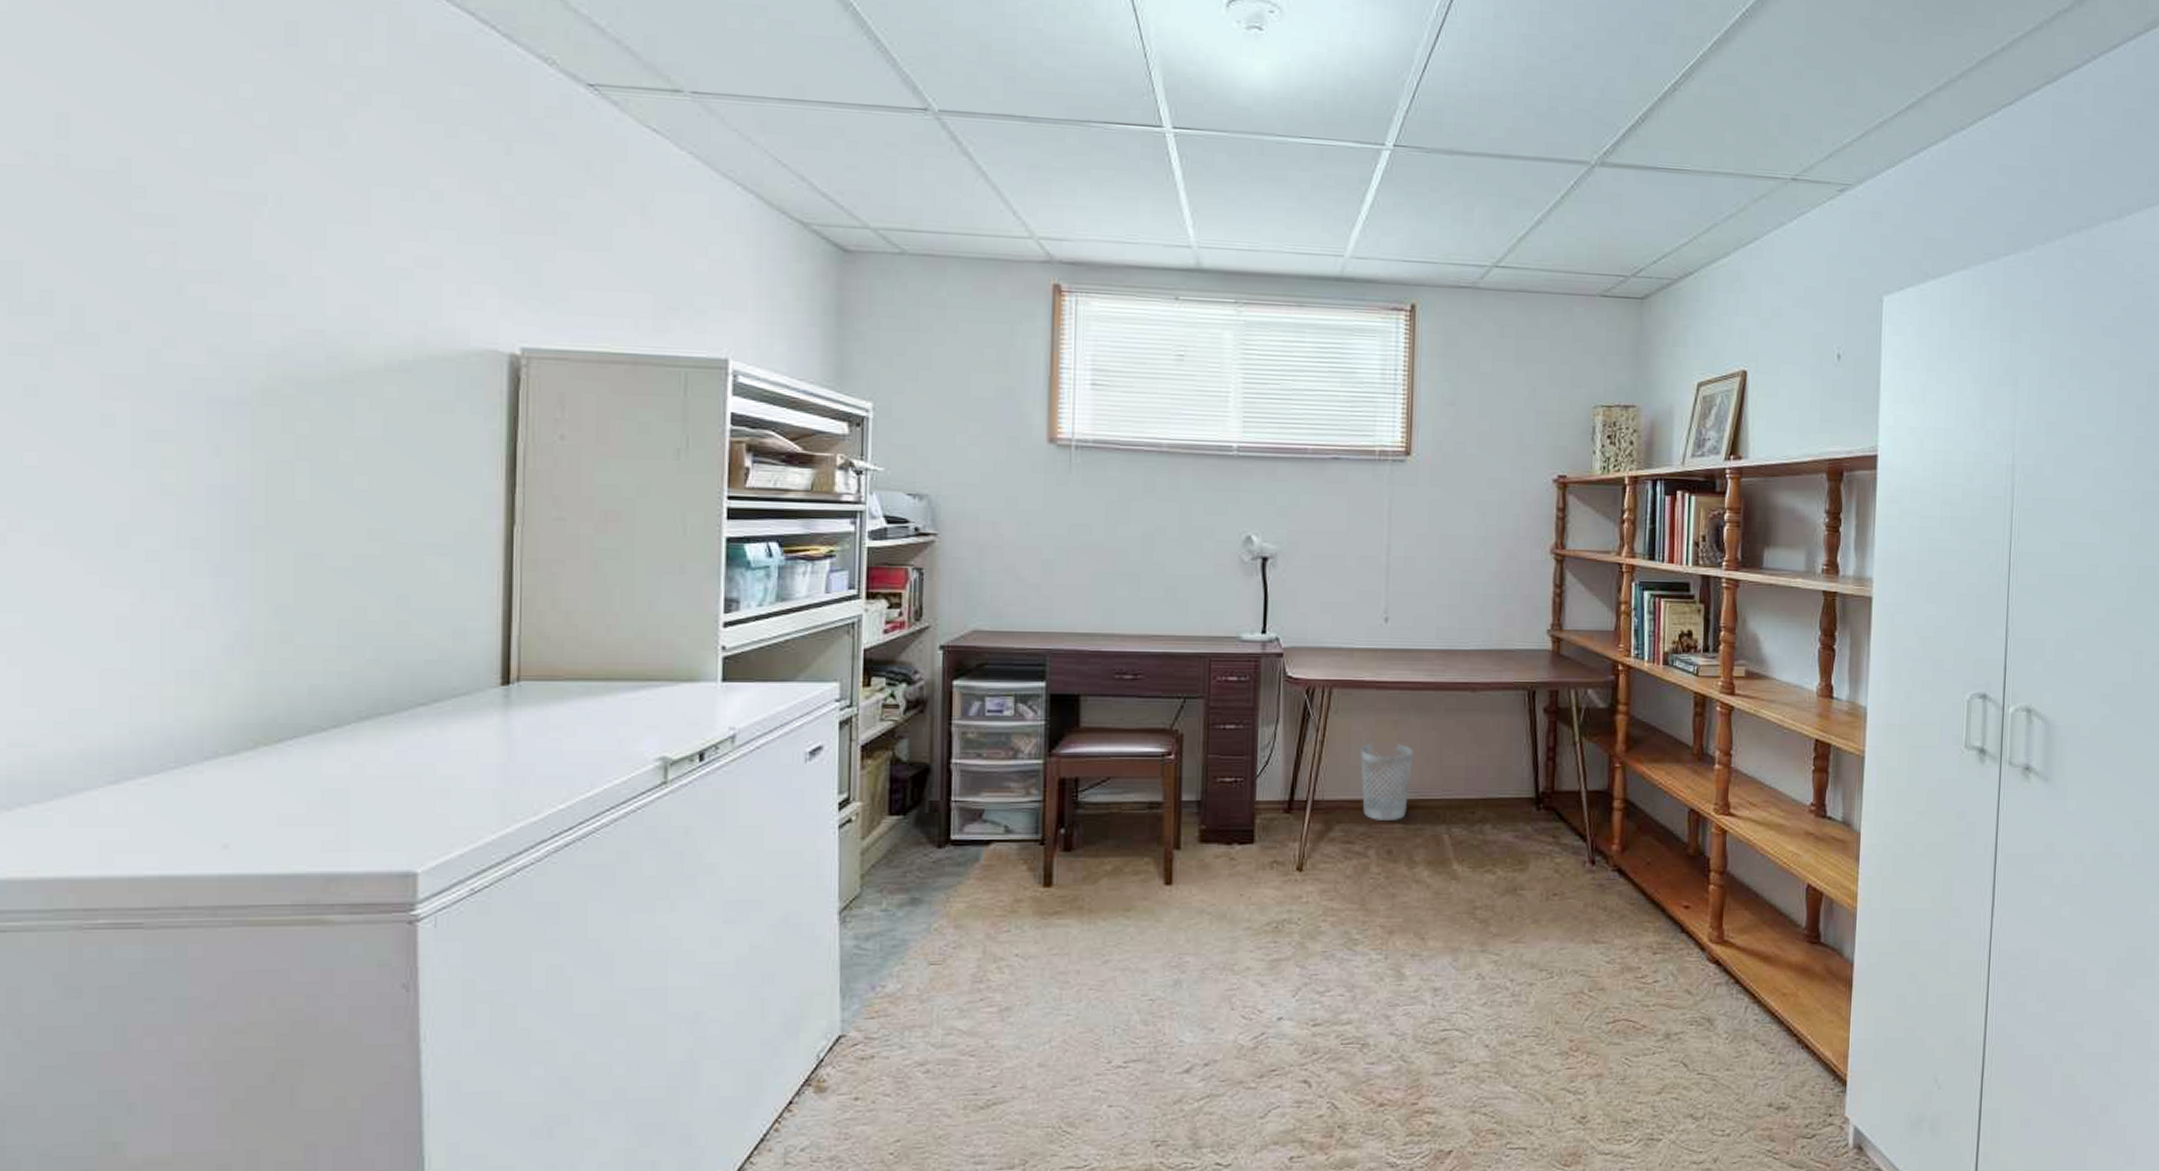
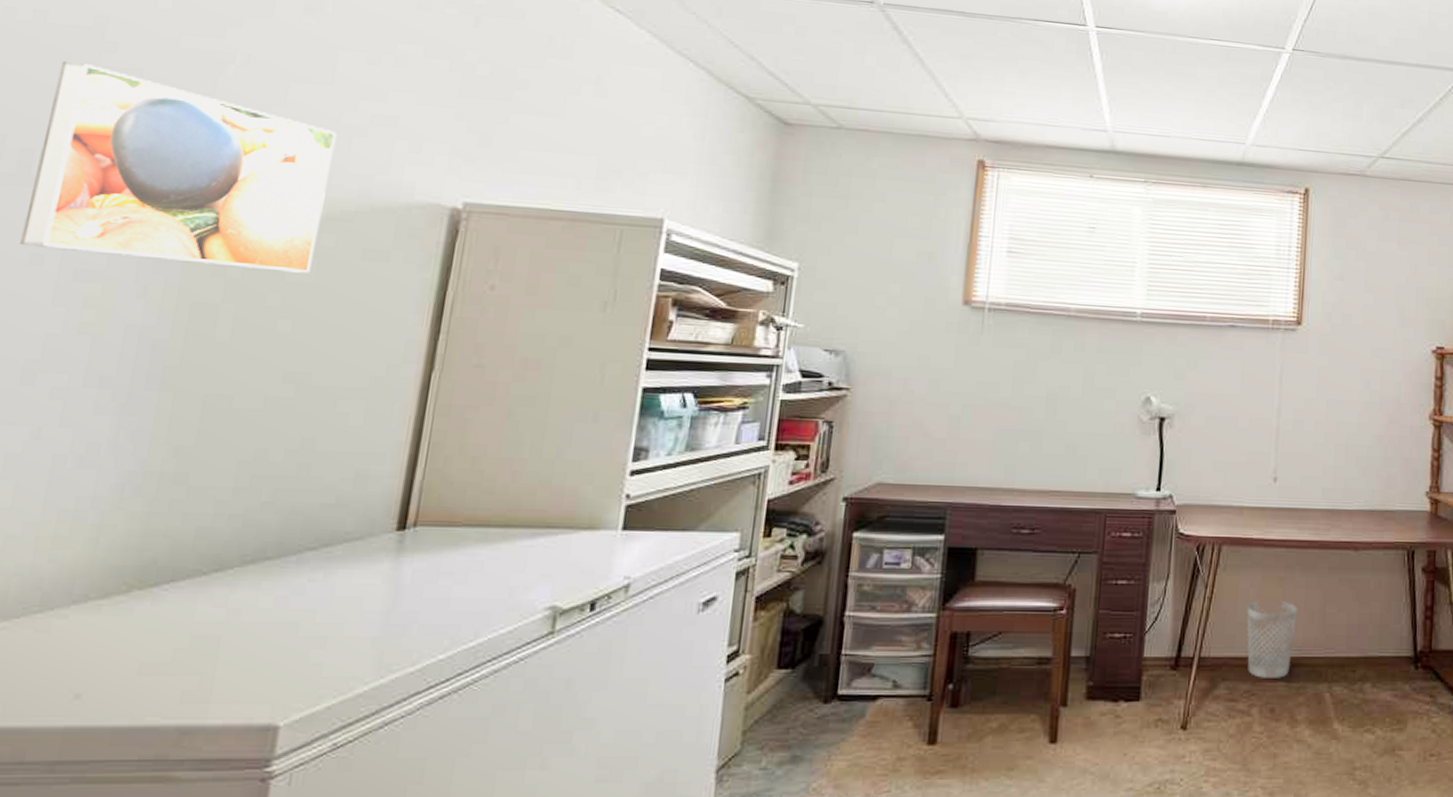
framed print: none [89,208,383,427] -> present [20,60,338,273]

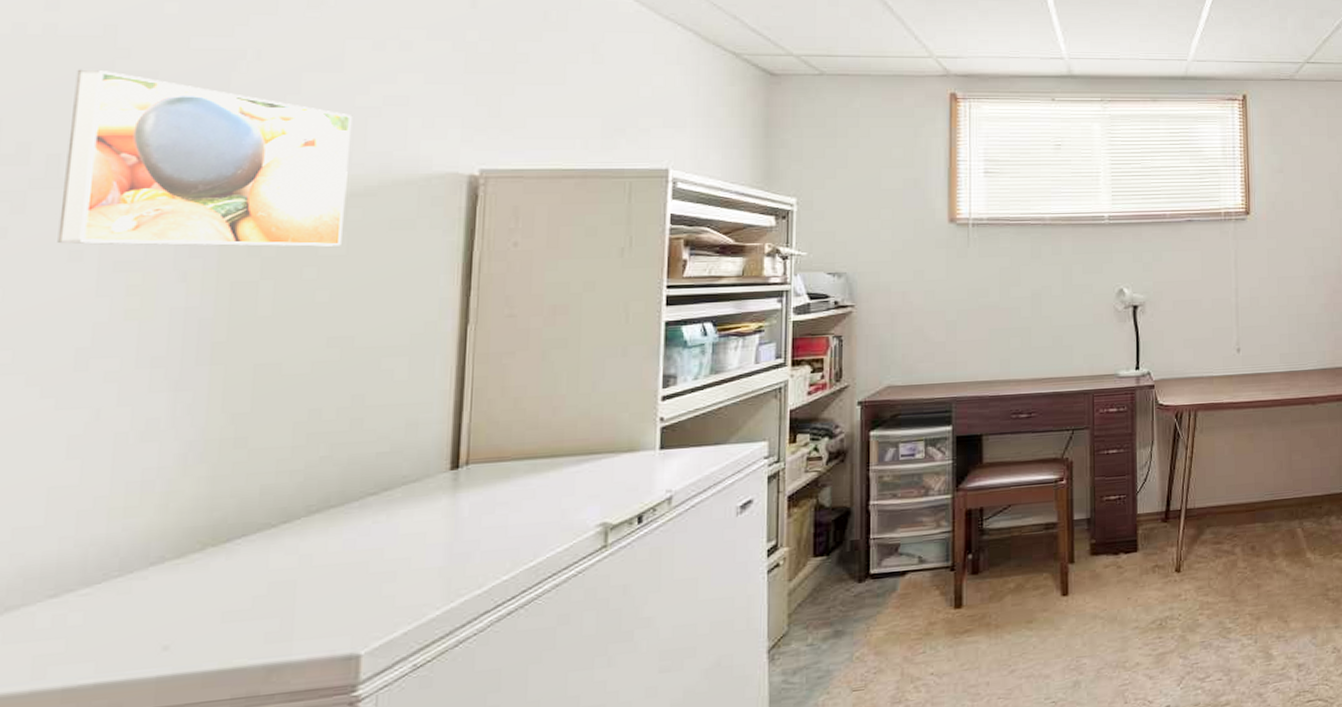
wastebasket: present [1247,601,1297,678] -> none [1224,454,1267,522]

